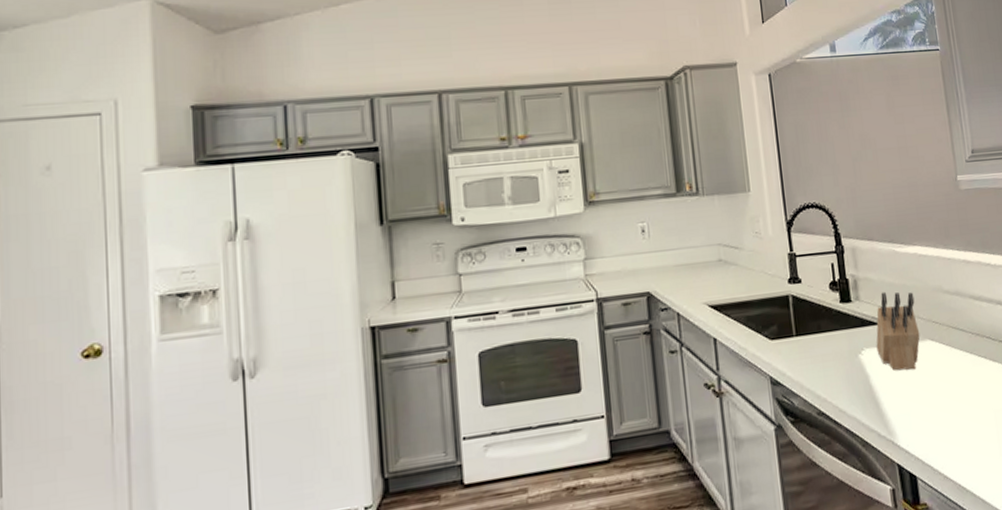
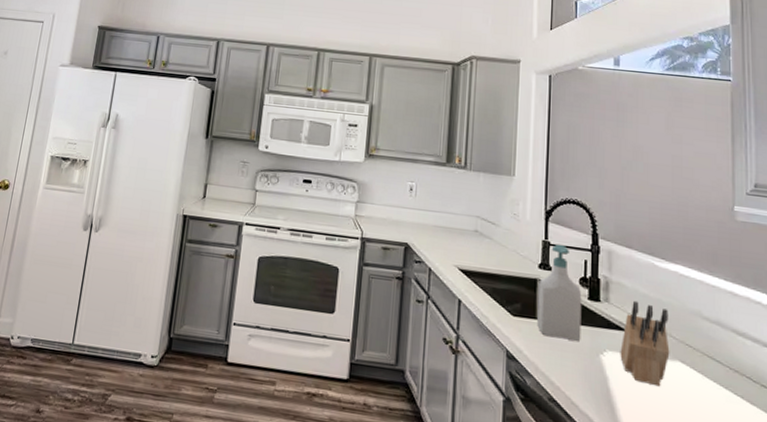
soap bottle: none [791,253,839,351] -> present [537,244,582,341]

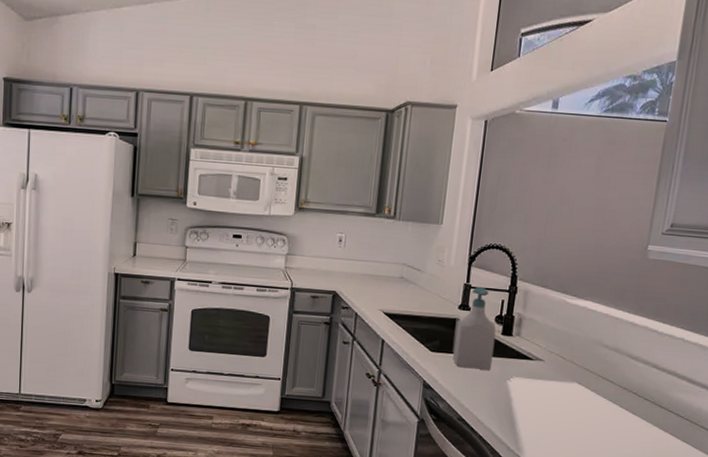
knife block: present [620,300,670,387] -> none [524,333,573,404]

